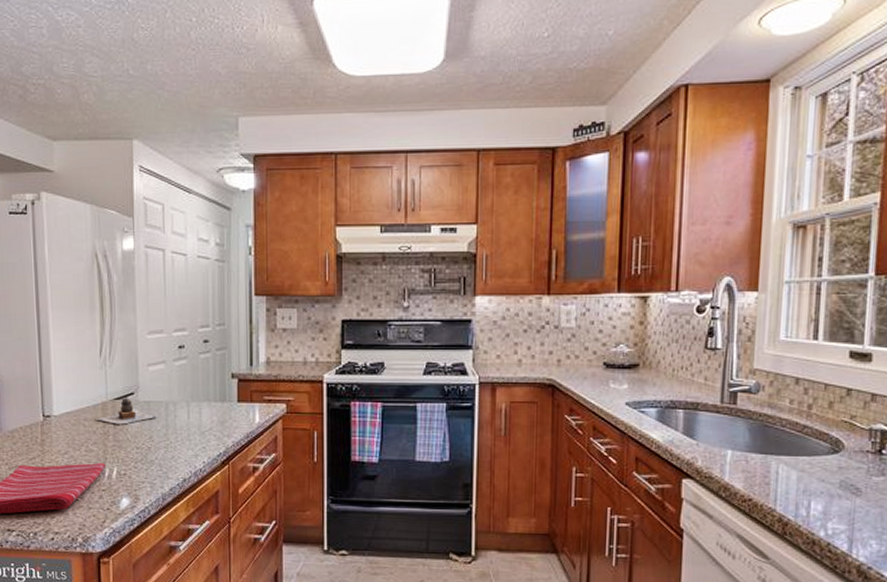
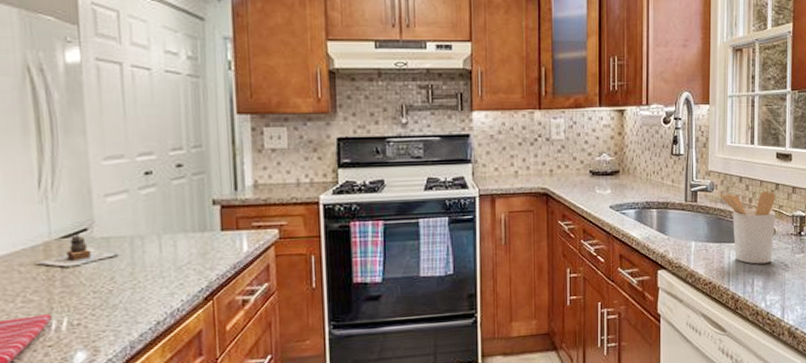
utensil holder: none [763,394,847,484] -> present [717,191,776,264]

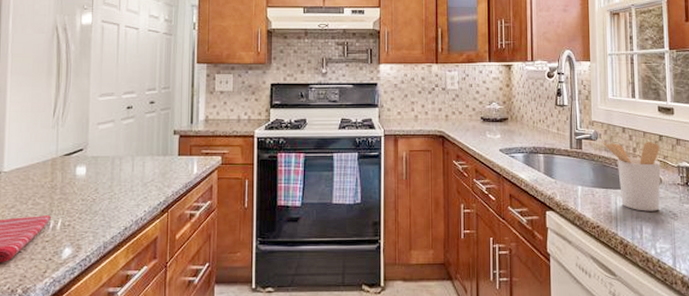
teapot: present [36,233,121,267] -> none [45,152,104,179]

